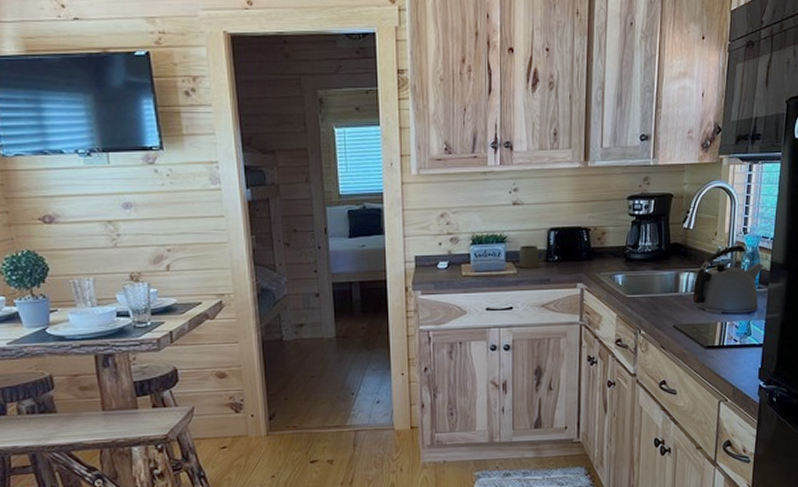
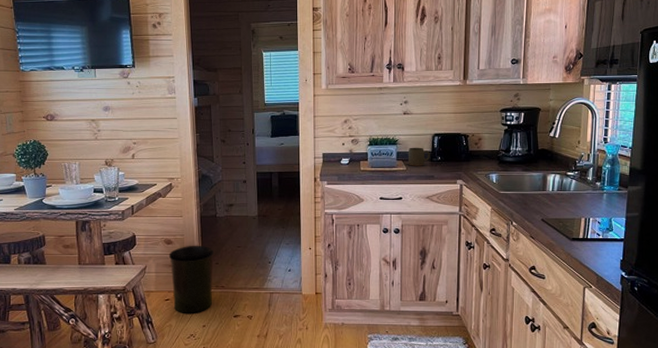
waste bin: none [222,377,282,463] -> present [168,245,214,313]
kettle: present [692,245,764,315] -> none [559,152,624,212]

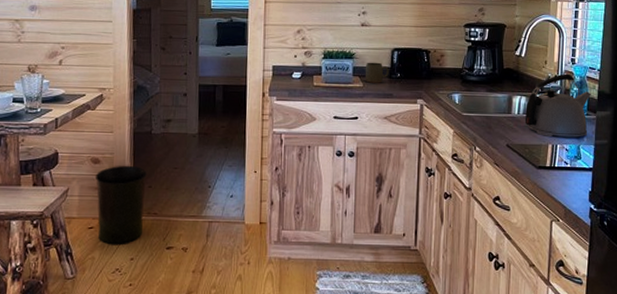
kettle: none [559,152,624,212] -> present [524,73,592,138]

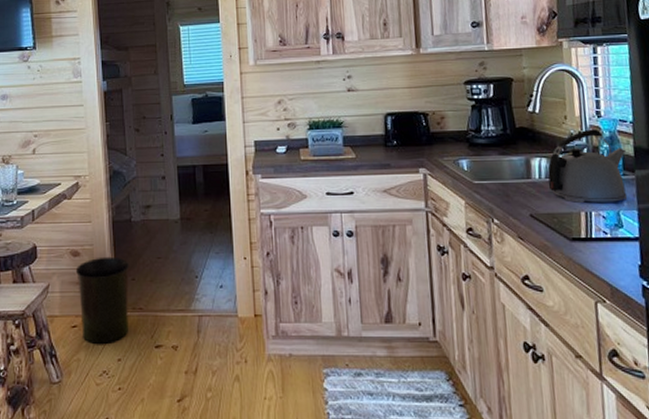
mug: present [365,62,389,83] -> none [356,130,384,153]

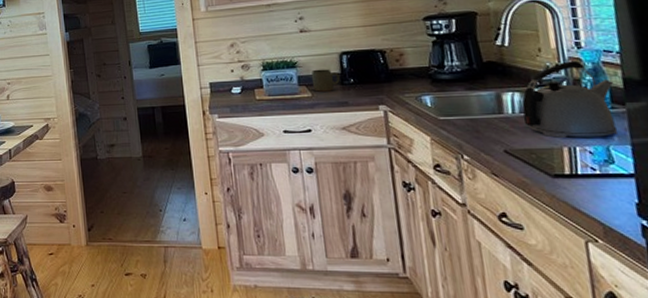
waste bin: present [75,256,129,344] -> none [49,191,100,270]
mug: none [356,130,384,153] -> present [311,69,340,92]

